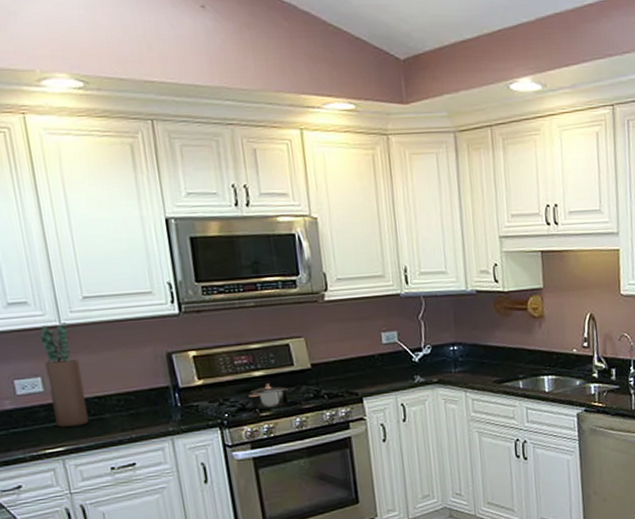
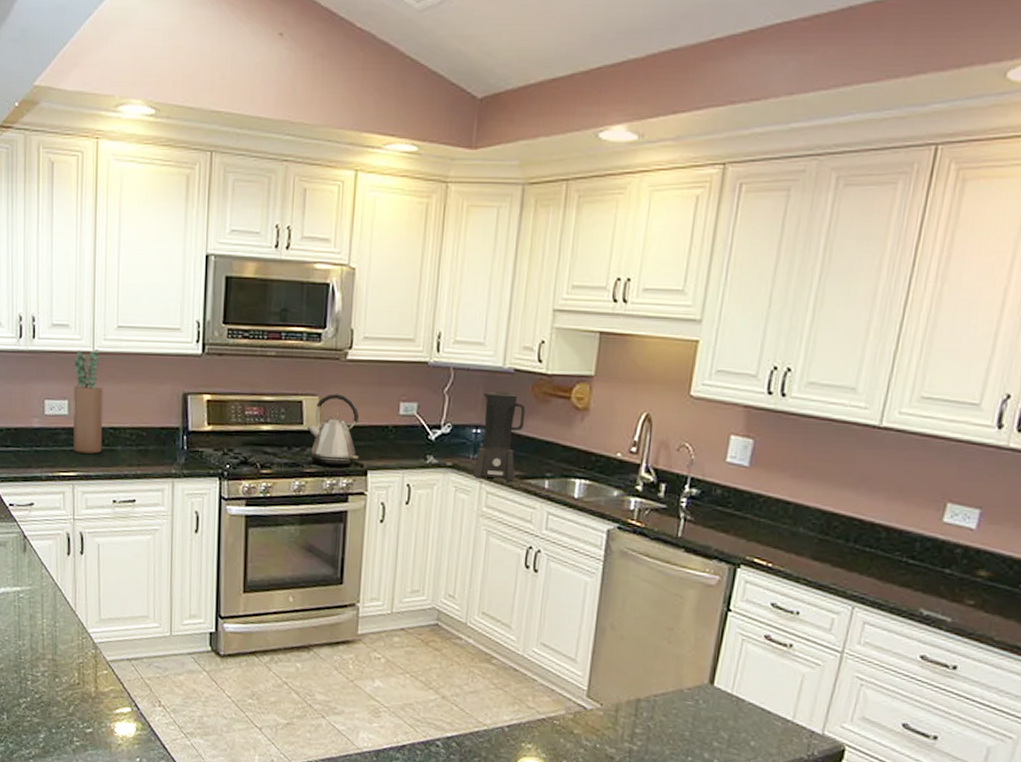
cooking pot: present [247,383,289,410] -> none [252,439,293,468]
kettle: none [298,333,353,402] -> present [307,394,360,470]
blender: none [453,311,494,390] -> present [473,391,526,481]

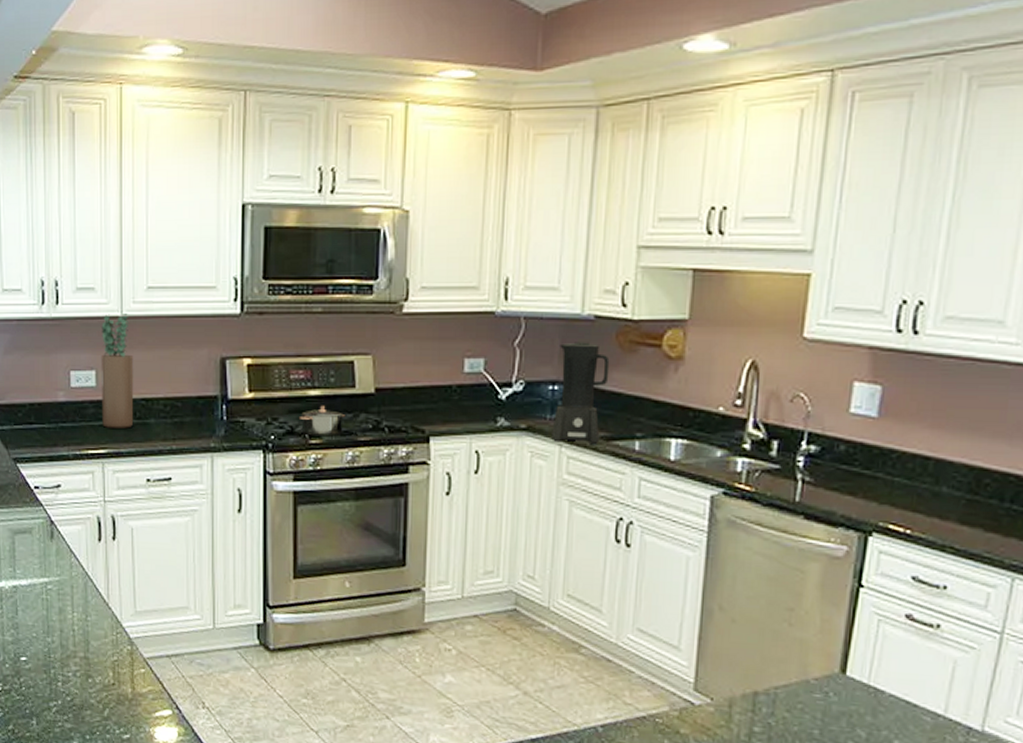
cooking pot: none [252,439,293,468] -> present [298,405,345,437]
kettle: present [307,394,360,470] -> none [360,352,419,437]

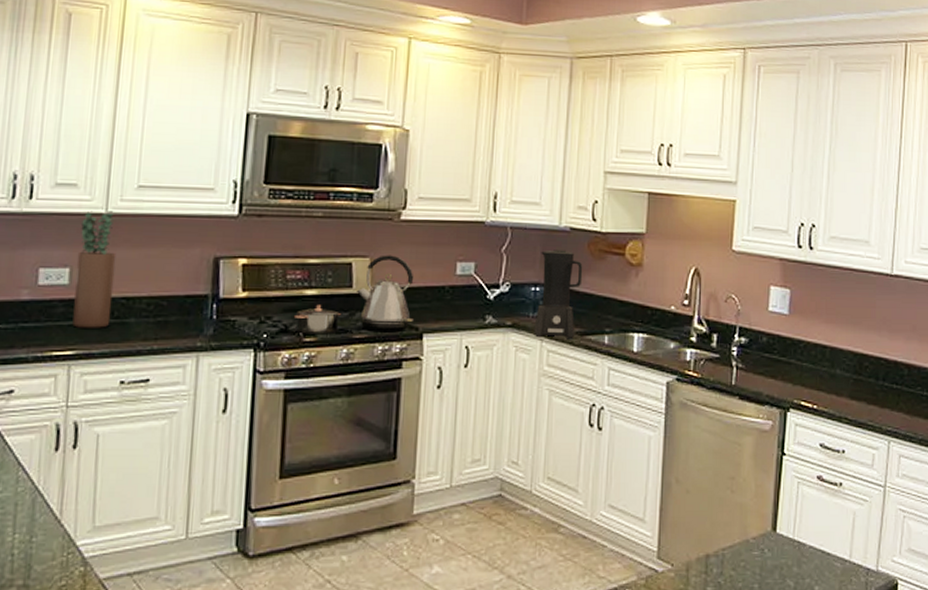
kettle: none [360,352,419,437] -> present [357,255,414,334]

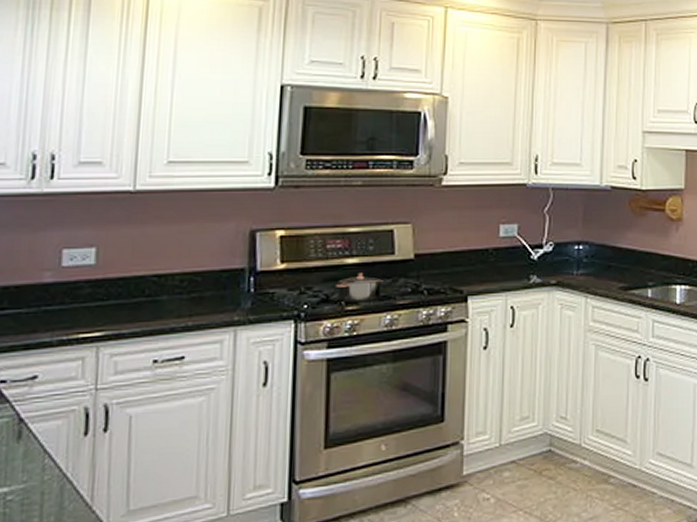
vase: present [72,210,117,328] -> none [100,188,146,308]
kettle: present [357,255,414,334] -> none [399,220,458,299]
blender: present [534,249,583,338] -> none [578,208,625,295]

